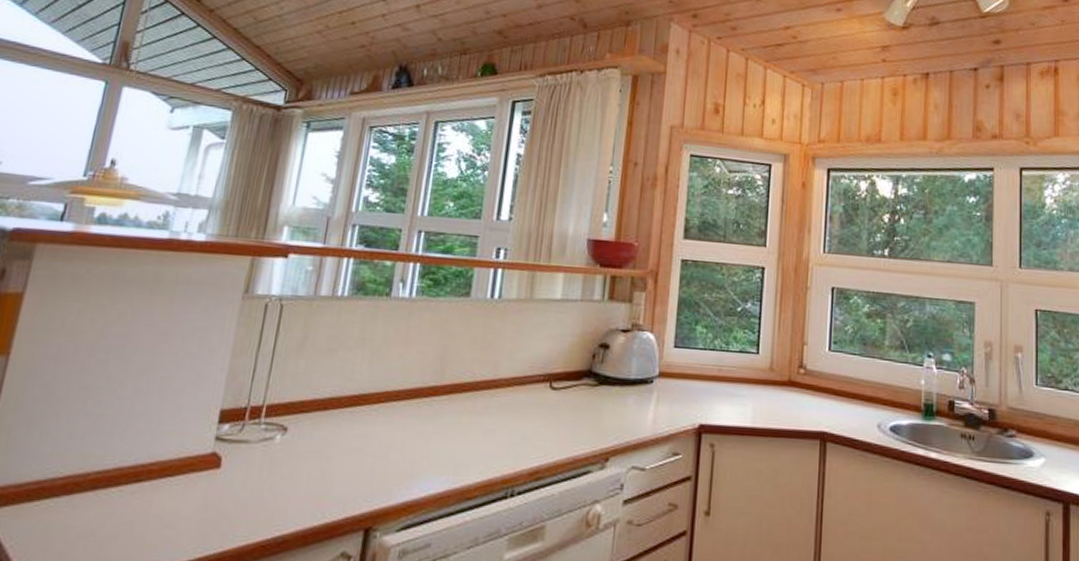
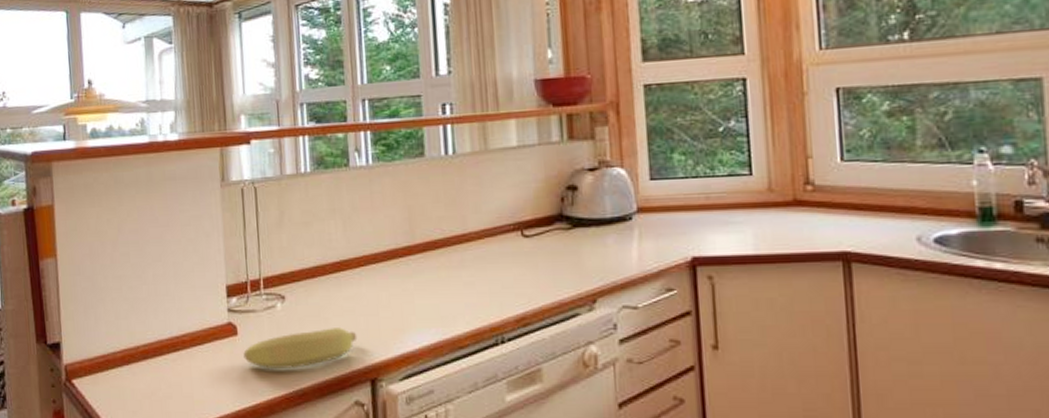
banana: none [221,467,360,511] -> present [243,328,358,368]

